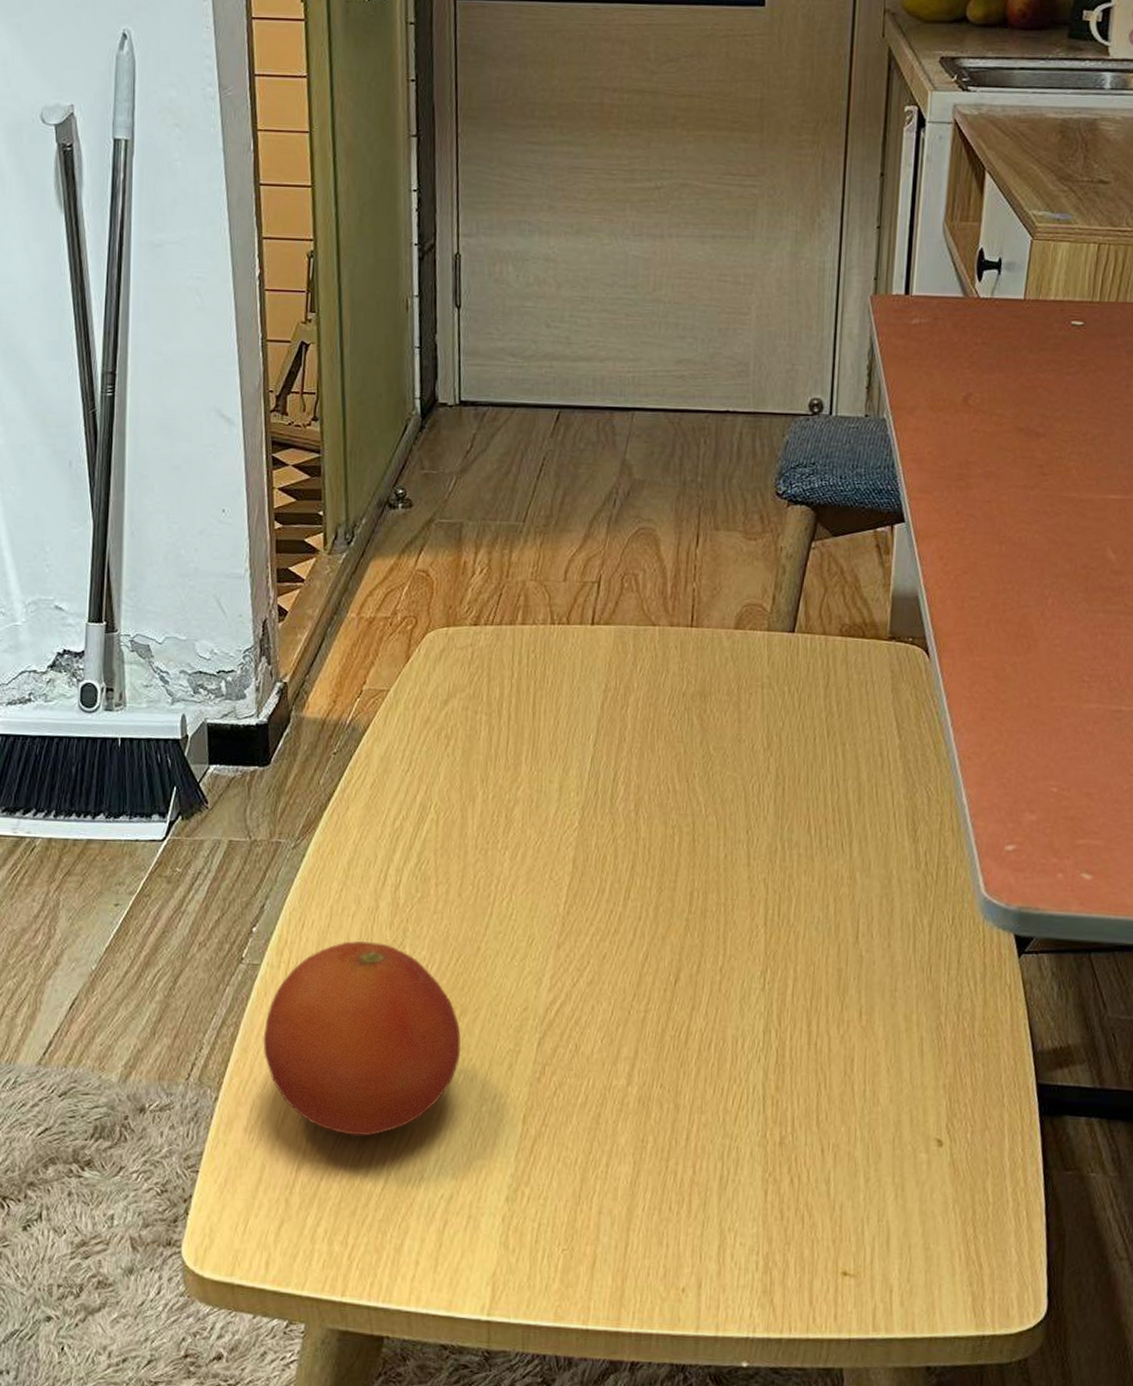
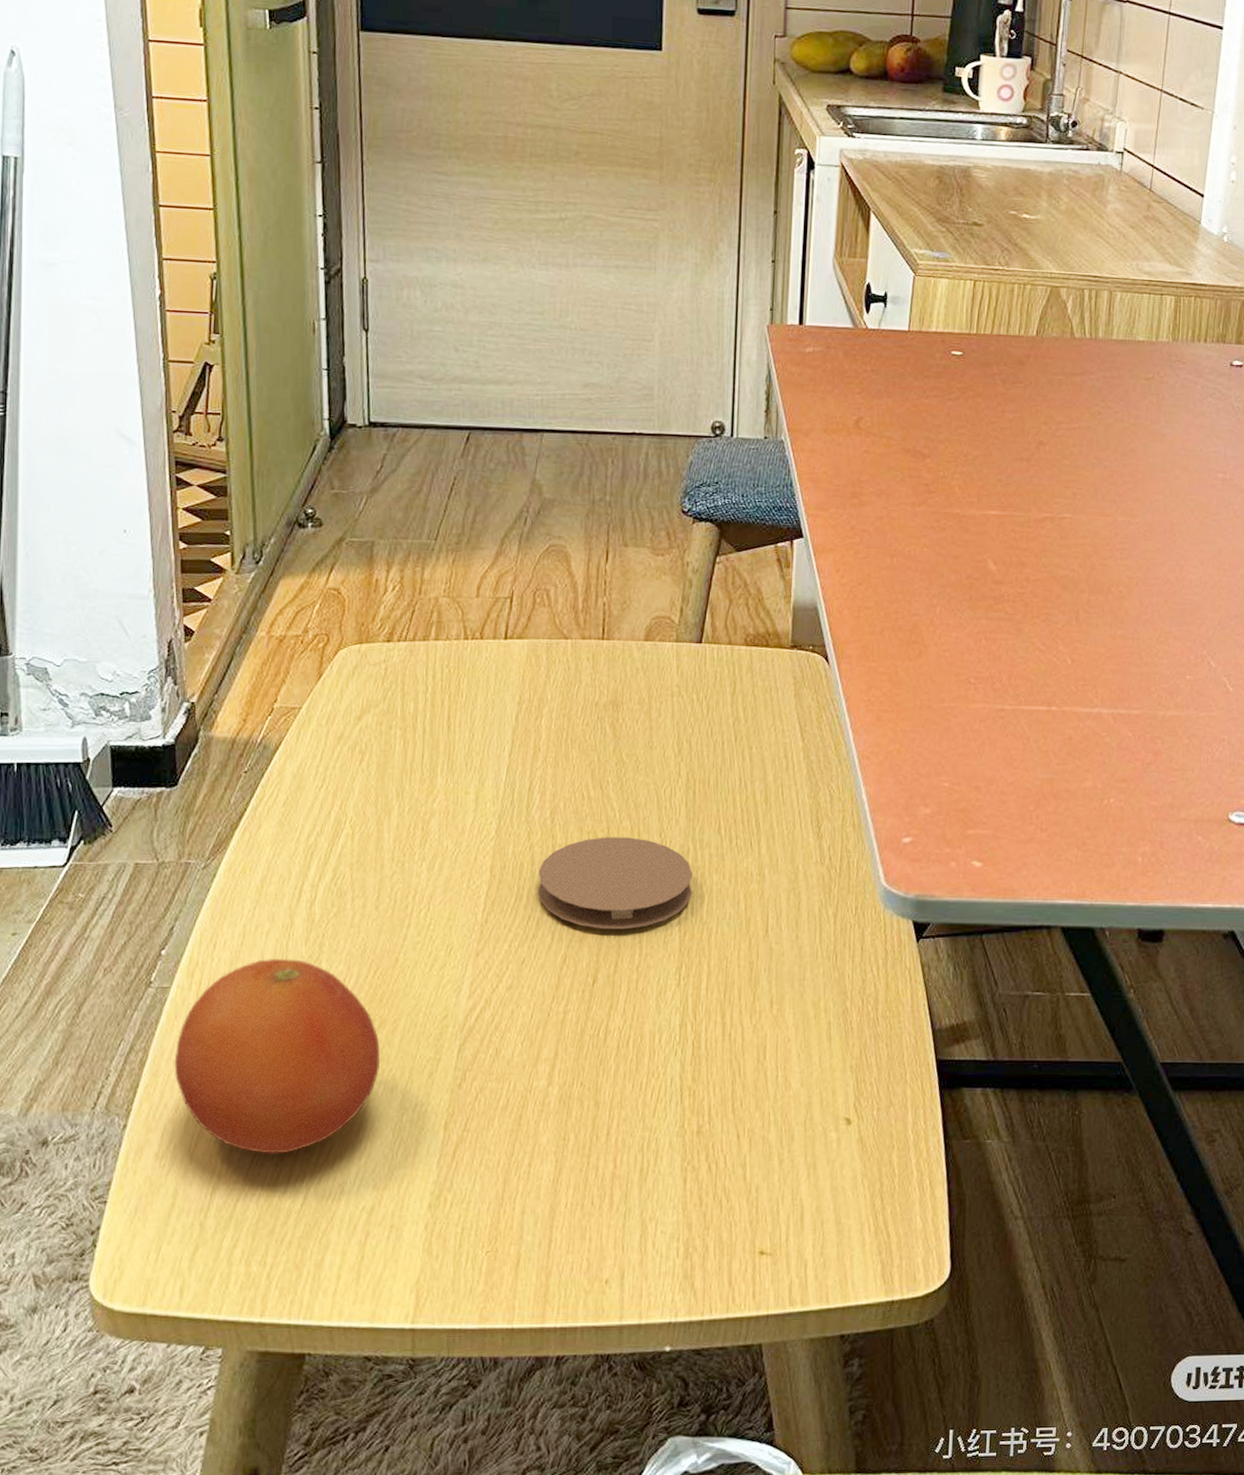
coaster: none [621,832,780,929] -> present [538,837,692,930]

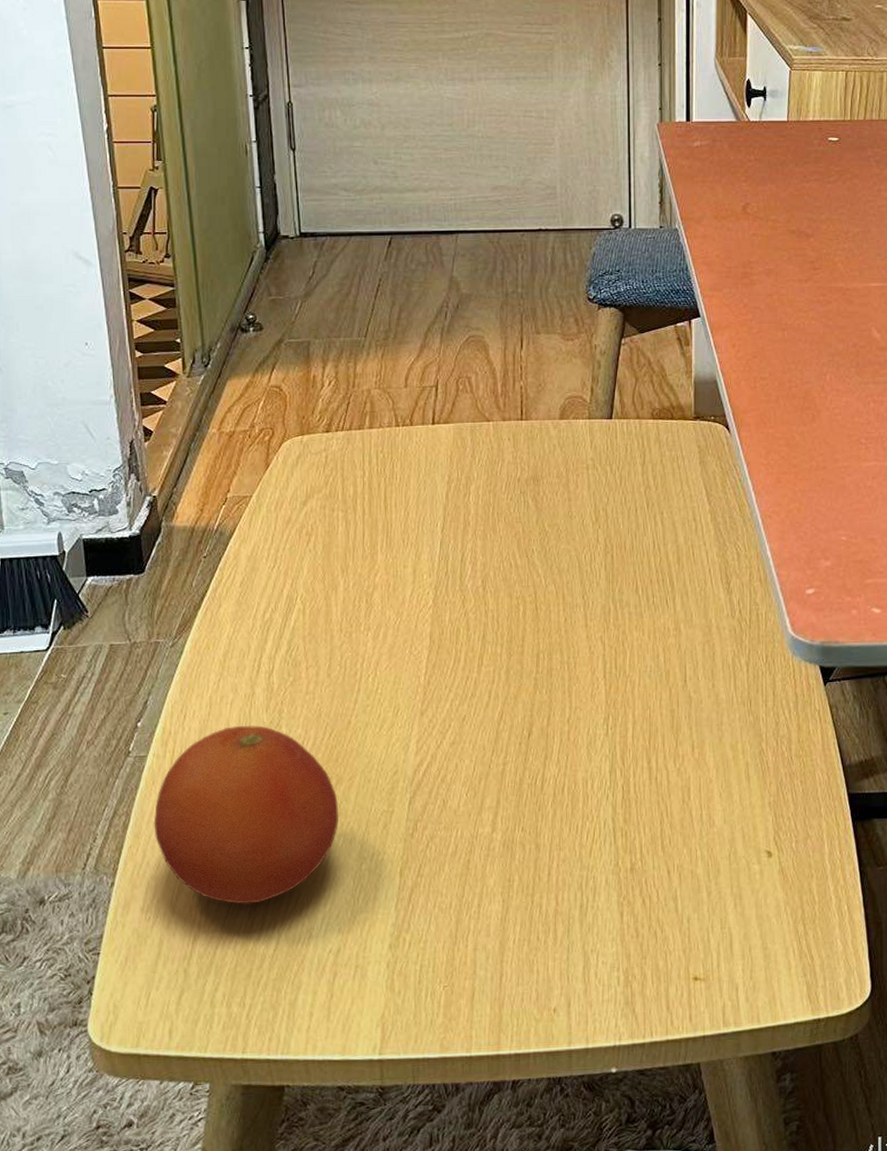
coaster: present [538,837,692,930] -> none [473,600,614,686]

